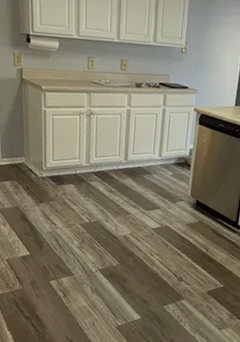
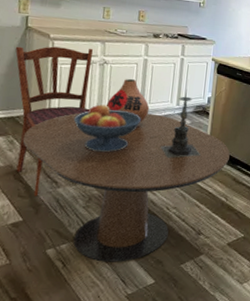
dining chair: none [13,98,80,235] -> present [15,46,93,196]
dining table: none [25,161,211,298] -> present [22,112,230,262]
fruit bowl: none [66,153,126,199] -> present [73,103,141,152]
vase: none [93,129,133,173] -> present [106,78,150,123]
candle holder: none [143,141,183,208] -> present [160,89,201,158]

